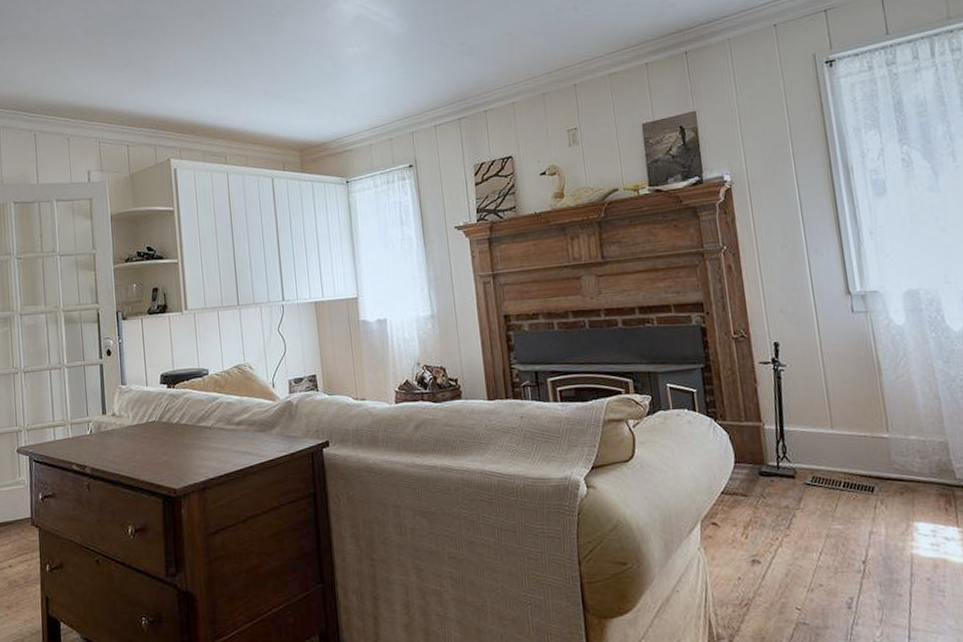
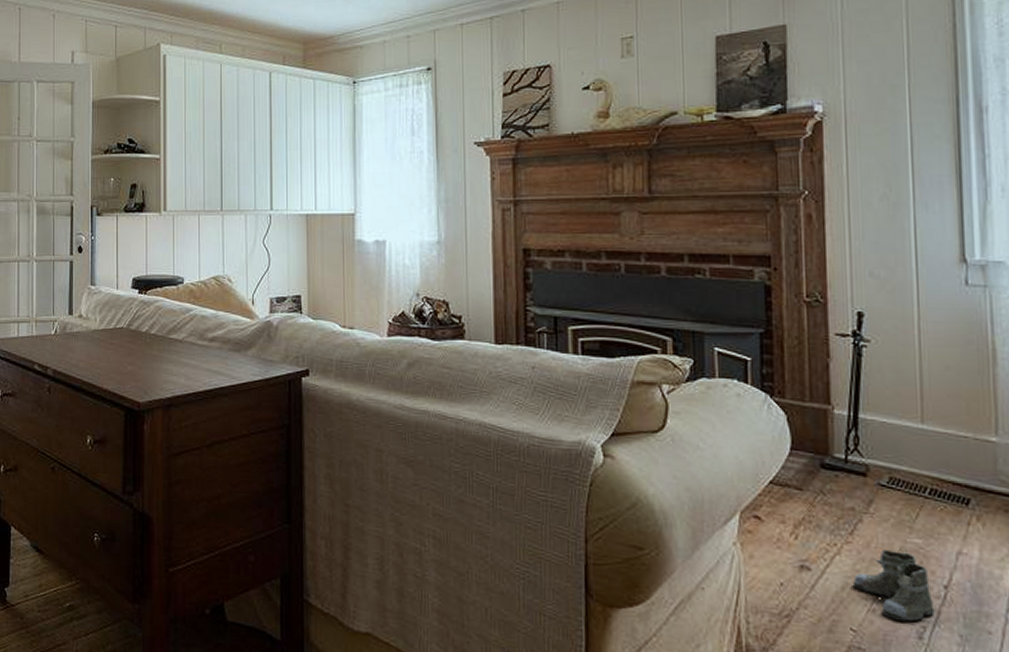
boots: none [793,537,864,596] -> present [852,549,941,626]

